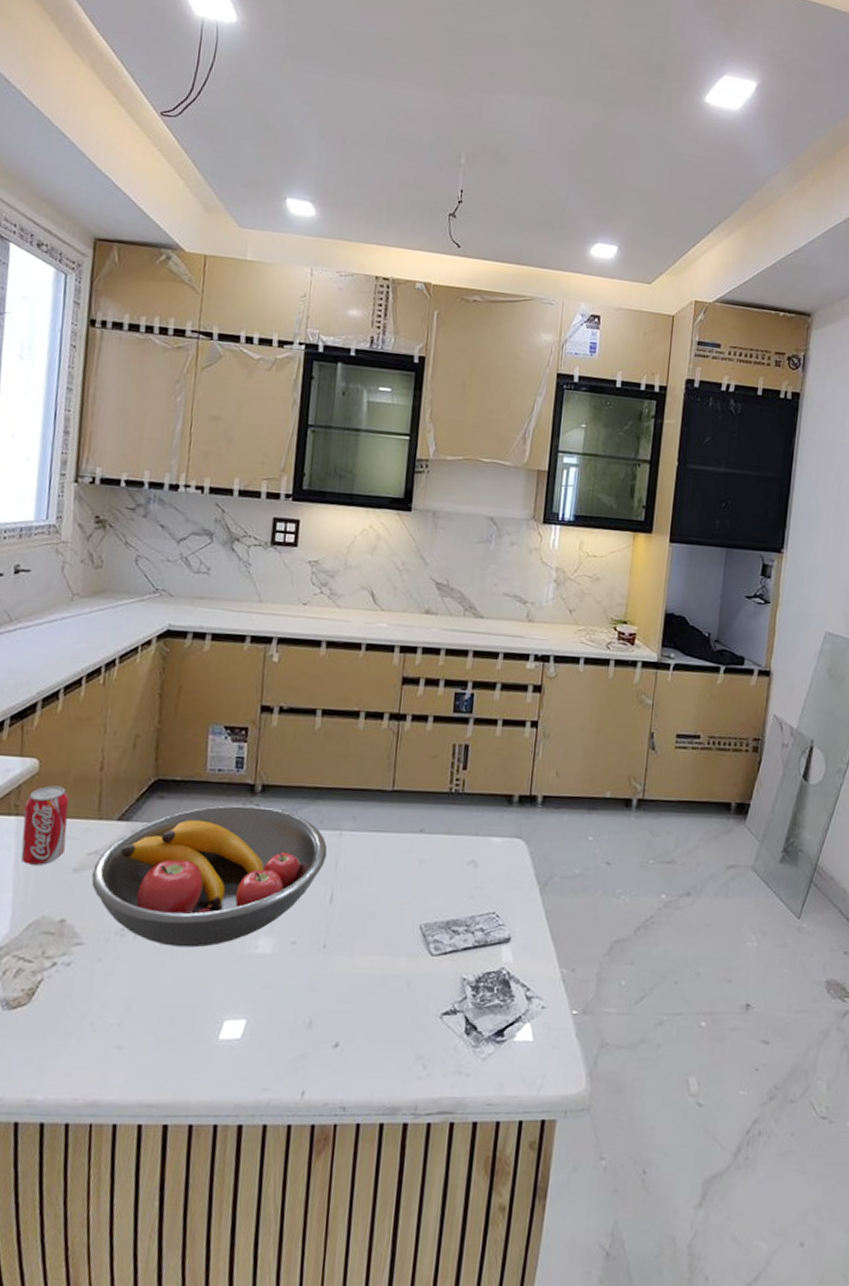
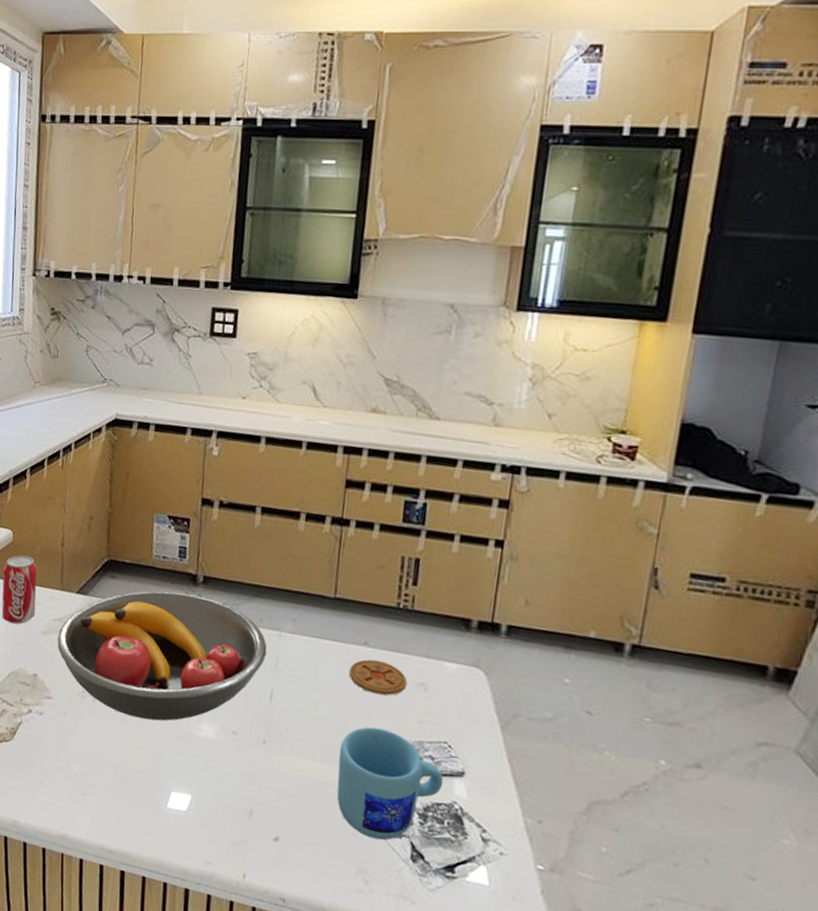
mug: none [396,910,493,1021] -> present [336,727,444,841]
coaster: none [406,845,460,878] -> present [349,659,408,696]

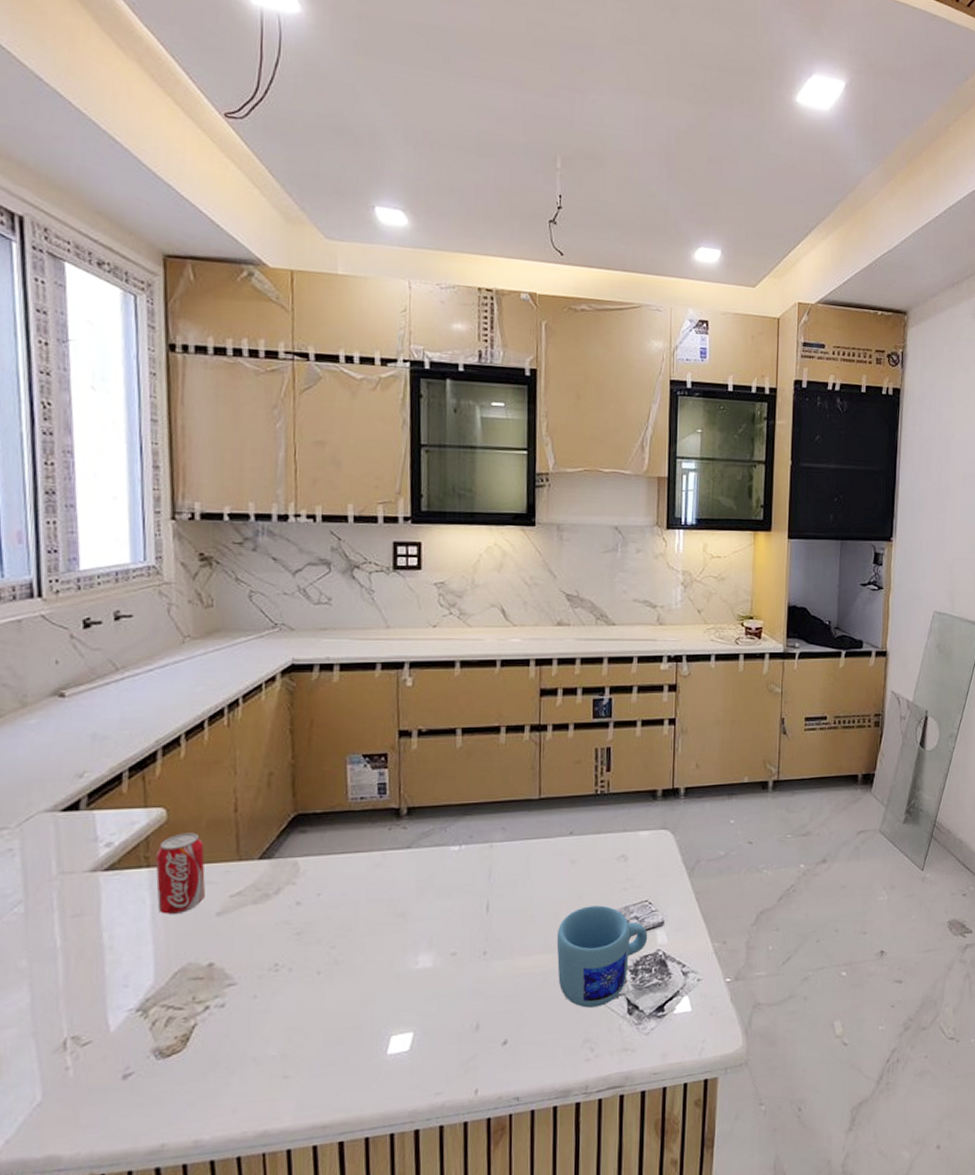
fruit bowl: present [57,590,268,721] -> none [238,828,480,974]
coaster: present [349,659,408,696] -> none [559,845,610,877]

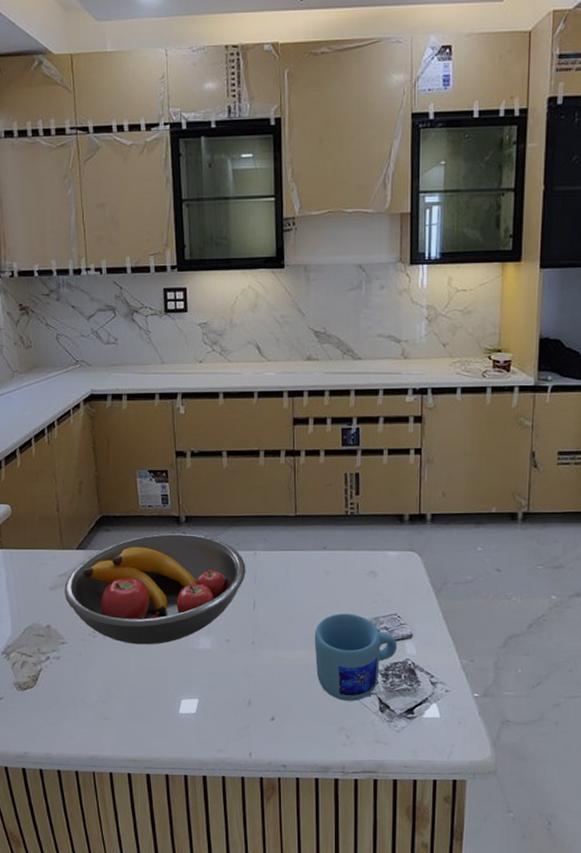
beverage can: present [155,832,205,915] -> none [6,525,41,586]
fruit bowl: none [238,828,480,974] -> present [64,533,246,645]

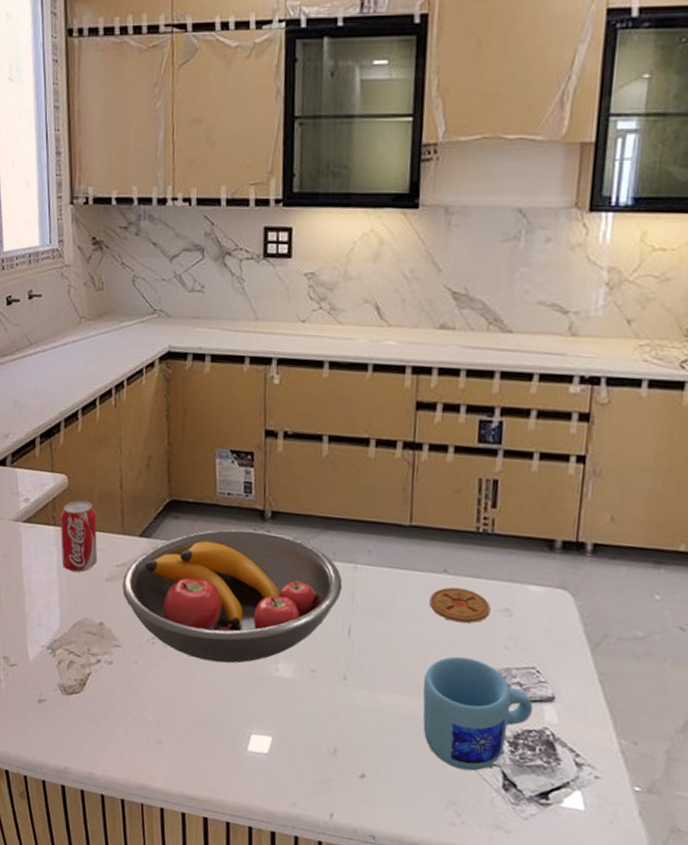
beverage can: none [6,525,41,586] -> present [60,500,97,573]
coaster: none [314,560,361,587] -> present [429,587,491,624]

